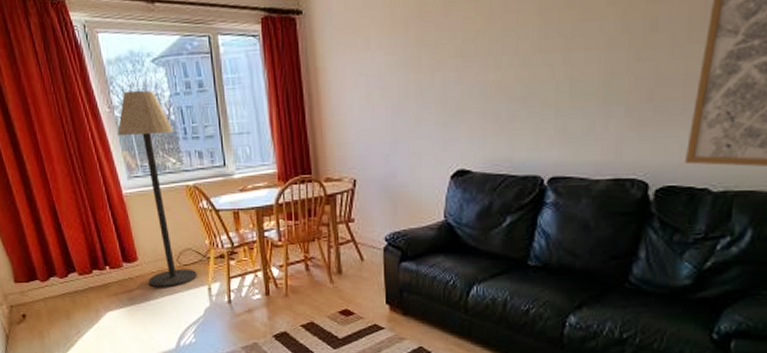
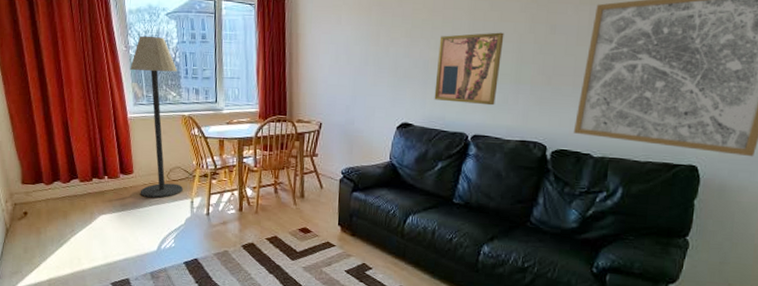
wall art: none [497,36,587,137] -> present [434,32,504,106]

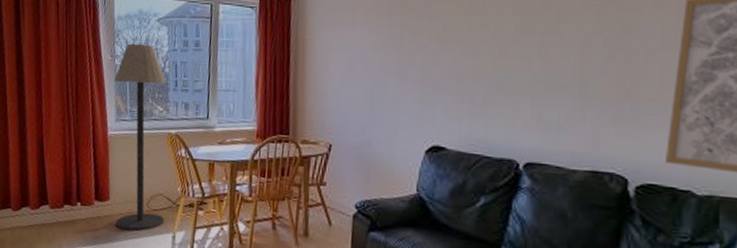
wall art: present [434,32,504,106] -> none [473,35,562,126]

